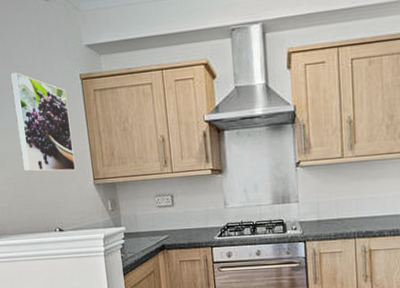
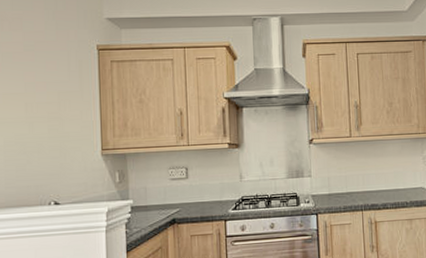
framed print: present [10,72,76,172] -> none [16,36,82,141]

